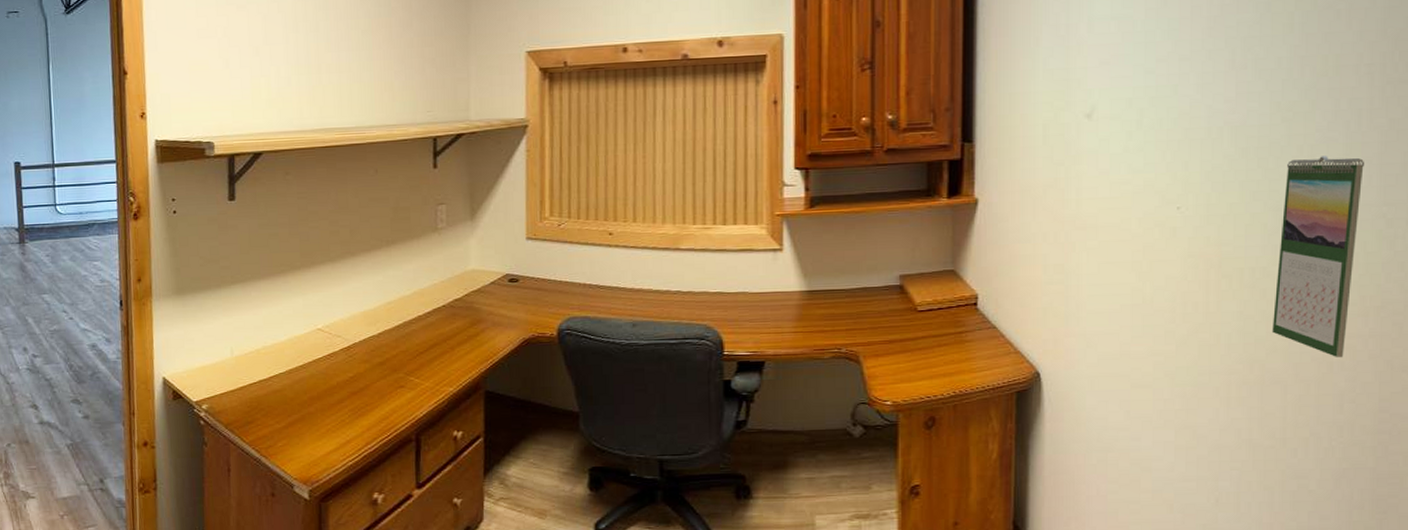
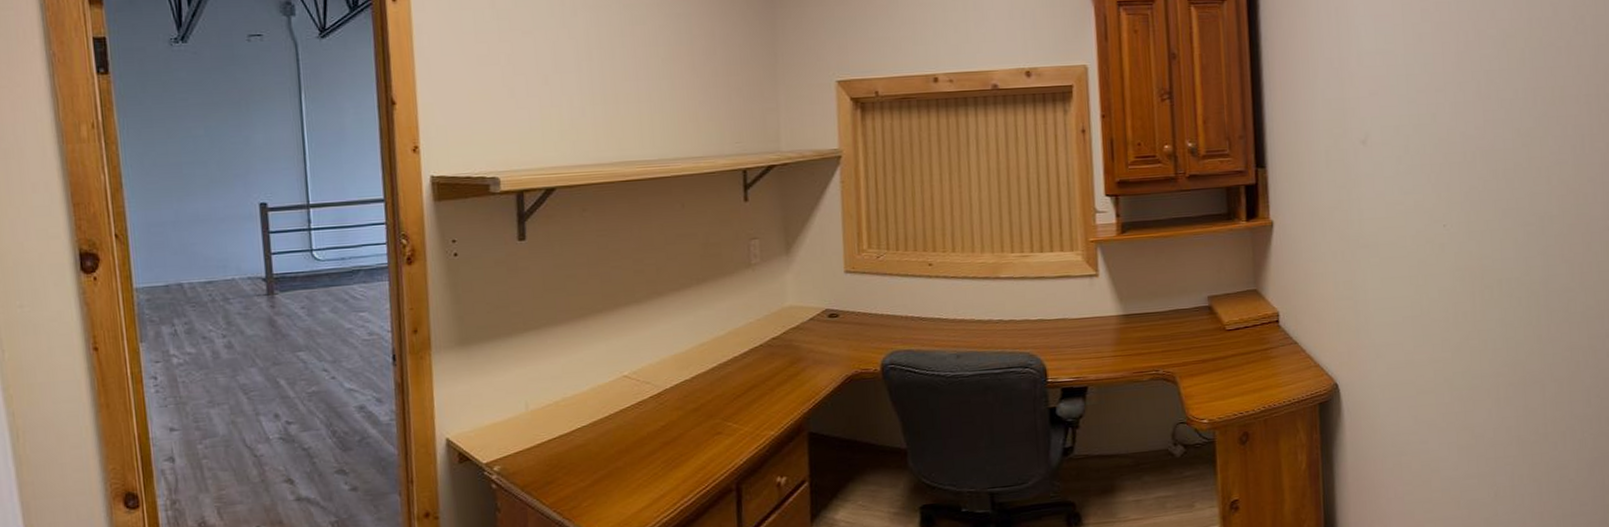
calendar: present [1272,156,1364,358] -> none [1528,176,1590,357]

